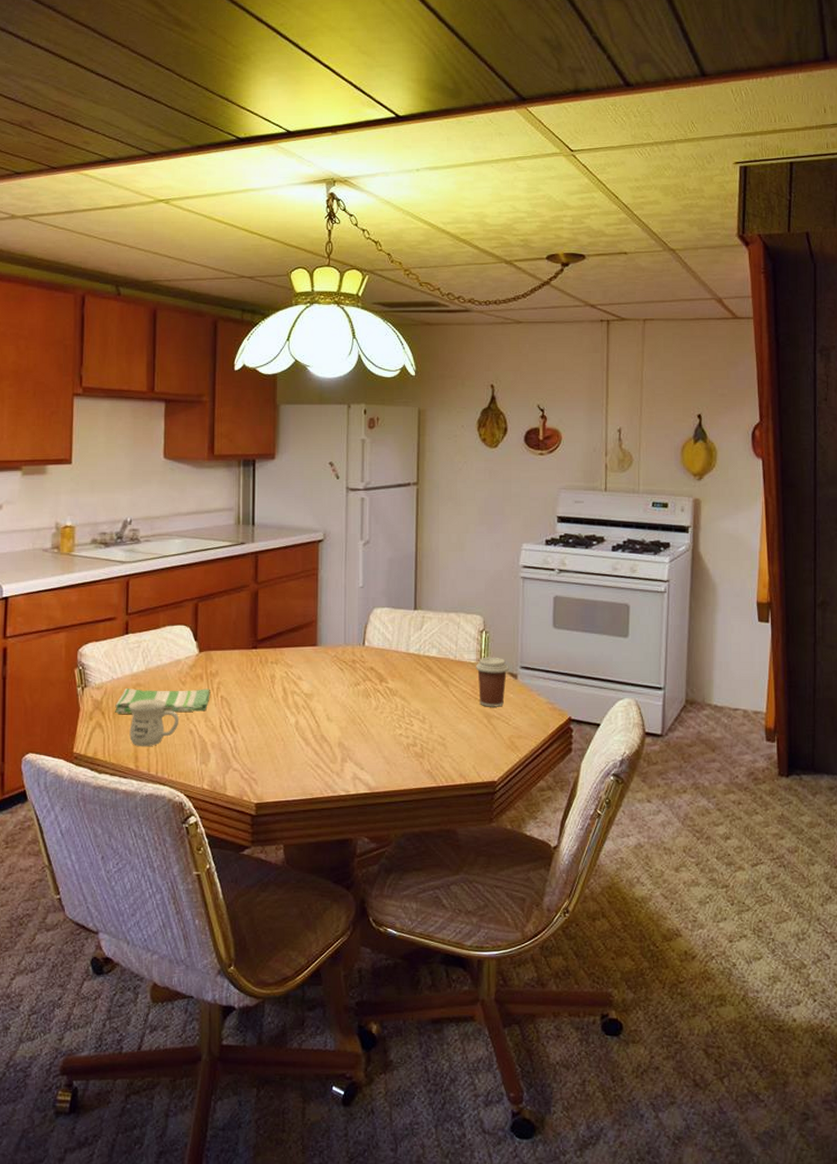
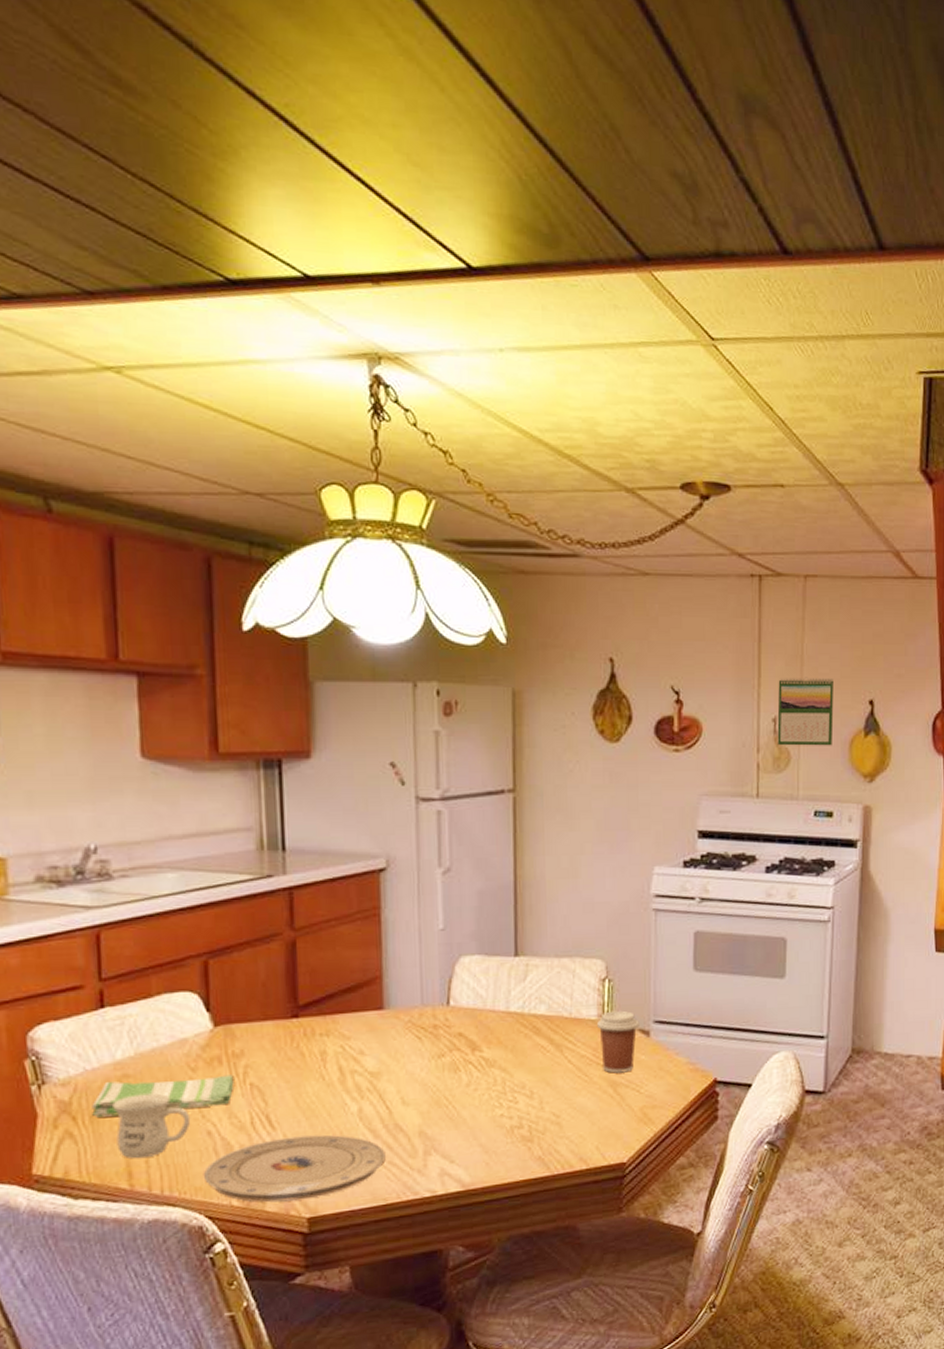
plate: none [185,739,313,789] -> present [203,1134,386,1203]
calendar: none [622,397,668,451] -> present [777,677,834,746]

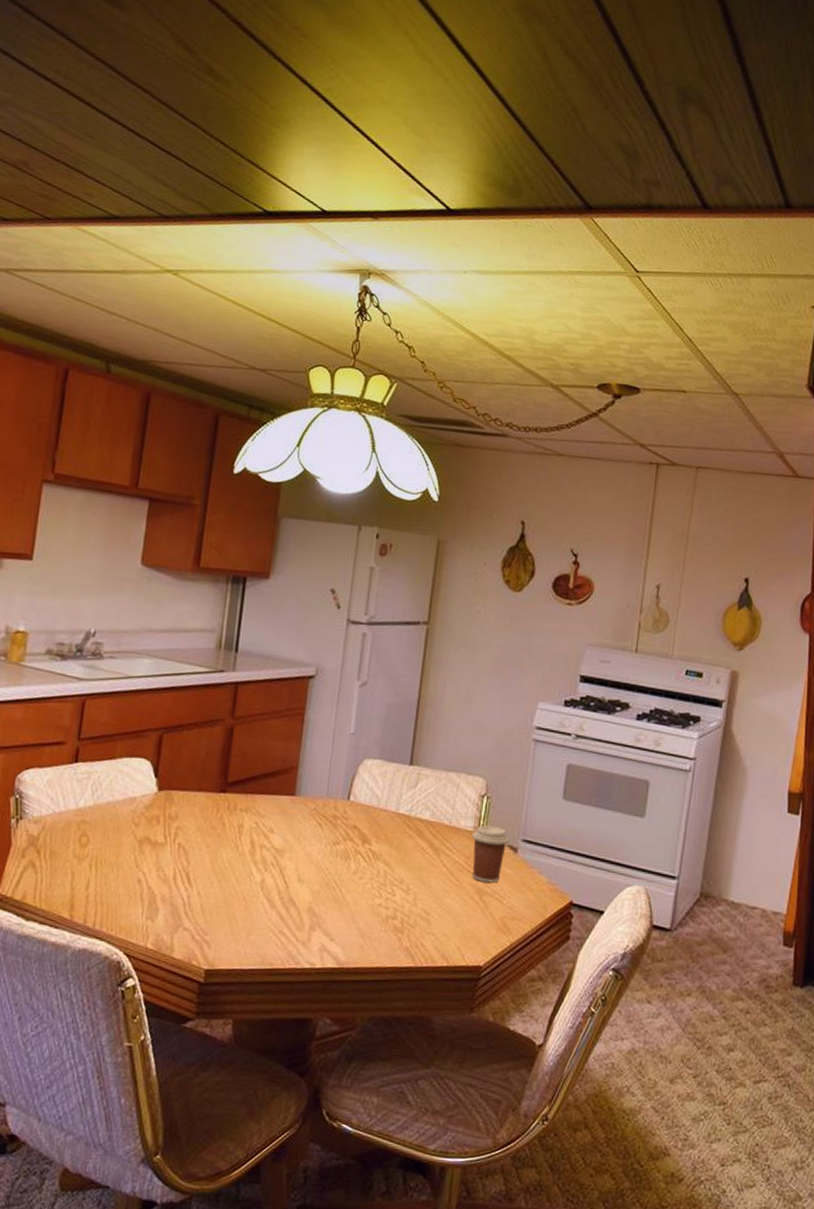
dish towel: present [92,1074,234,1117] -> none [52,825,167,859]
mug: present [112,1093,191,1159] -> none [66,839,128,895]
plate: present [203,1134,386,1203] -> none [128,895,278,953]
calendar: present [777,677,834,746] -> none [659,551,714,615]

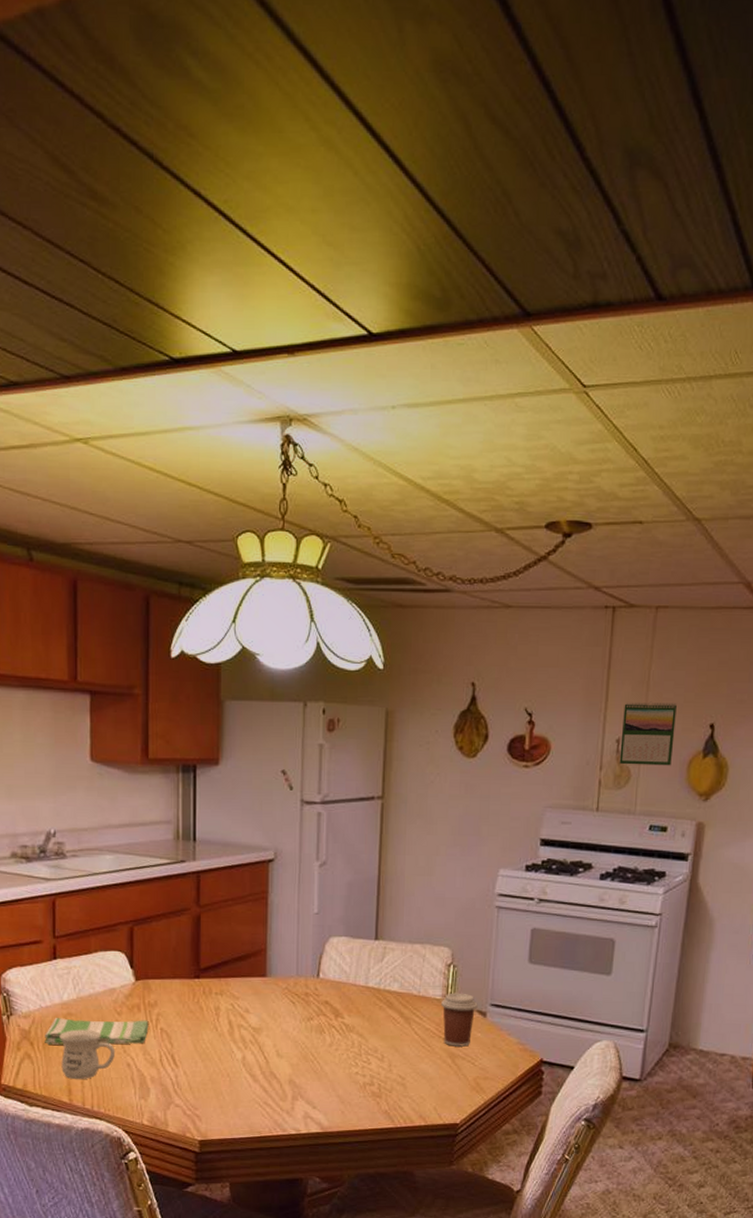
dish towel: none [52,825,167,859] -> present [44,1018,149,1045]
mug: none [66,839,128,895] -> present [59,1029,116,1080]
calendar: none [659,551,714,615] -> present [619,701,677,766]

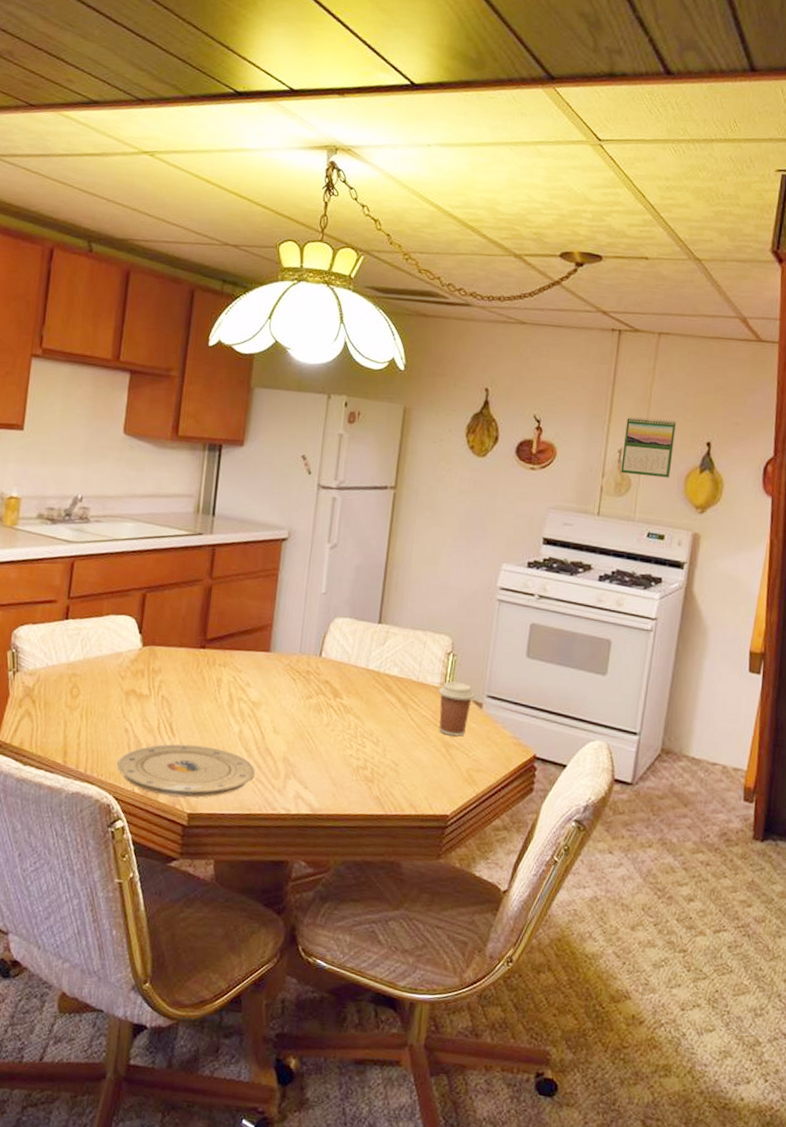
dish towel: present [44,1018,149,1045] -> none [46,677,151,710]
mug: present [59,1029,116,1080] -> none [59,690,115,742]
plate: none [122,1074,262,1126] -> present [116,744,255,798]

